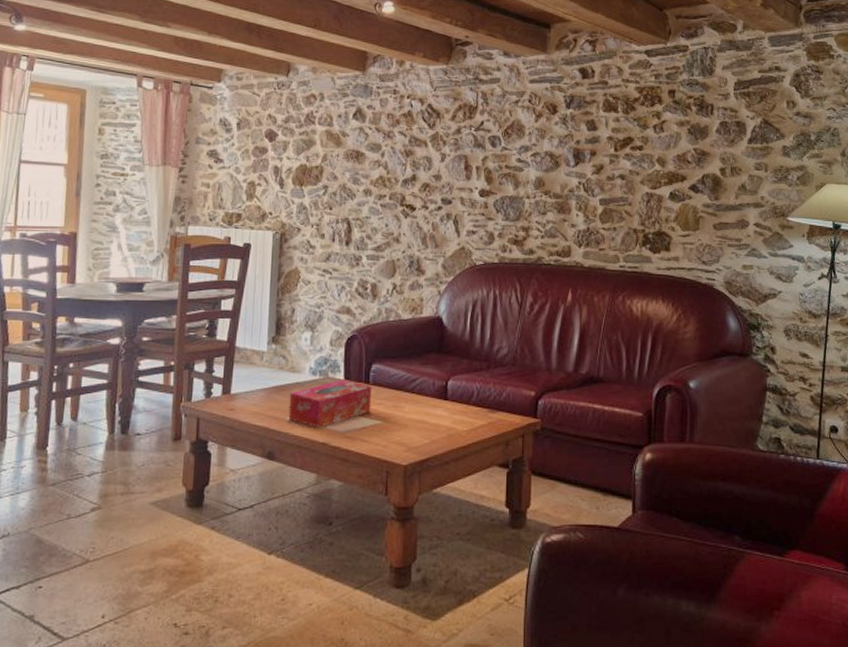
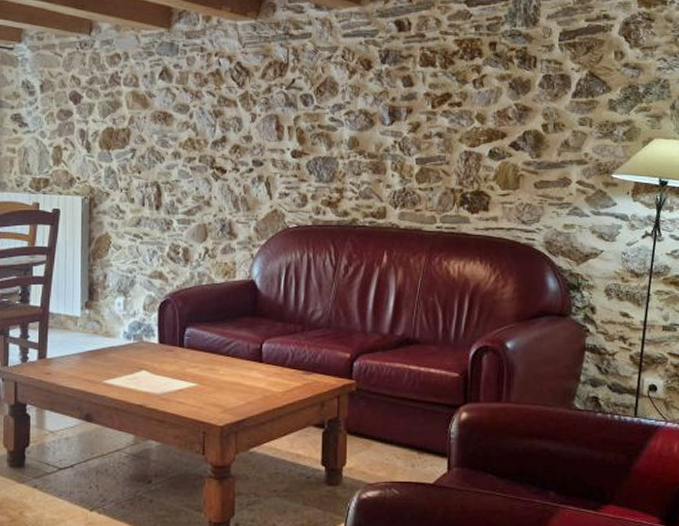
tissue box: present [288,380,372,427] -> none [104,344,187,390]

